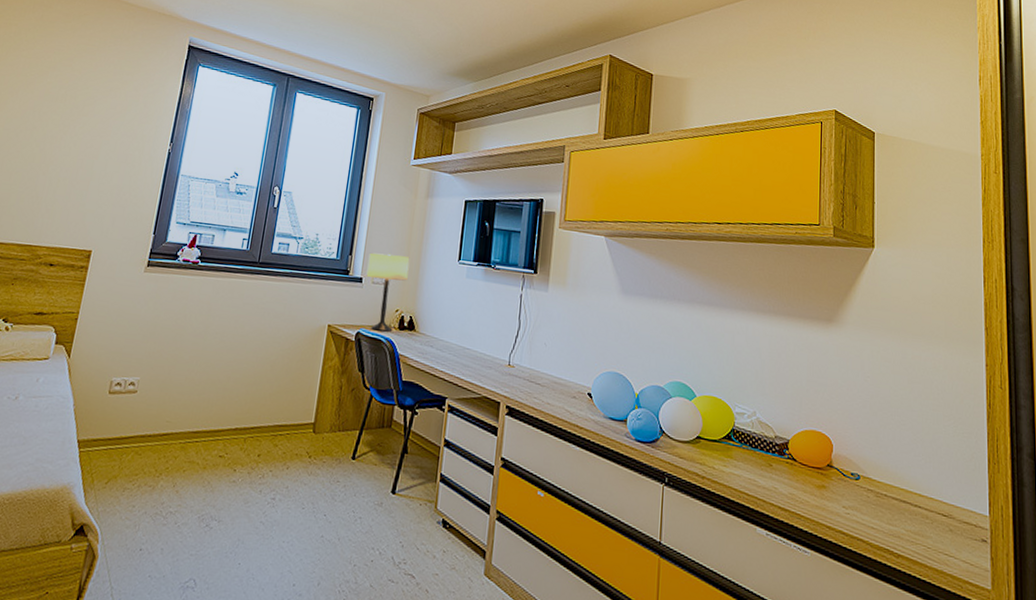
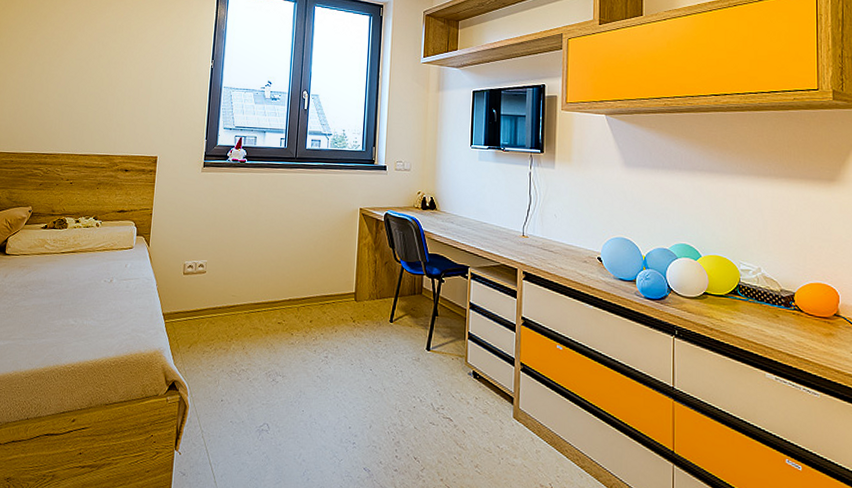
table lamp: present [366,252,410,333] -> none [389,143,427,213]

